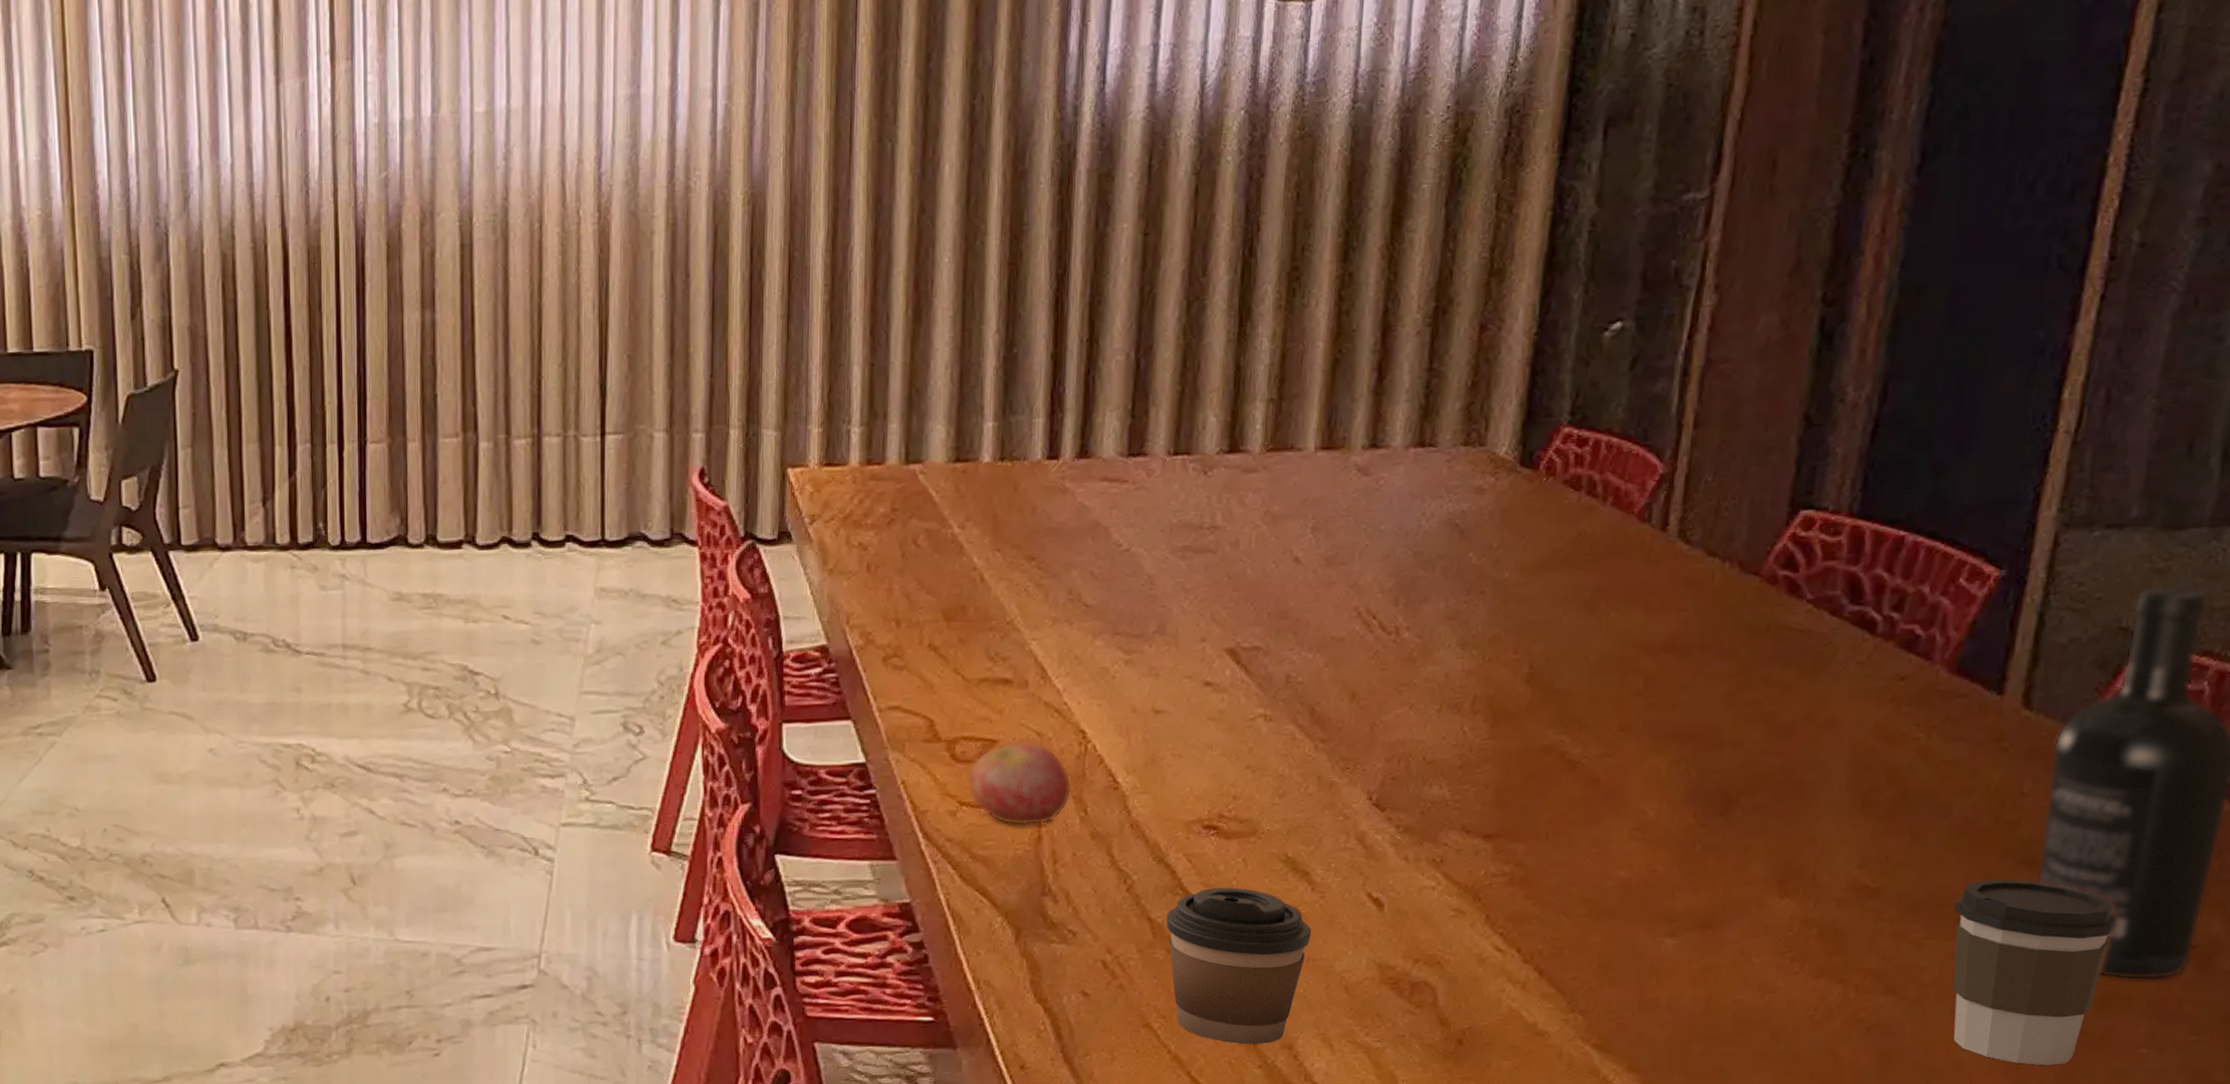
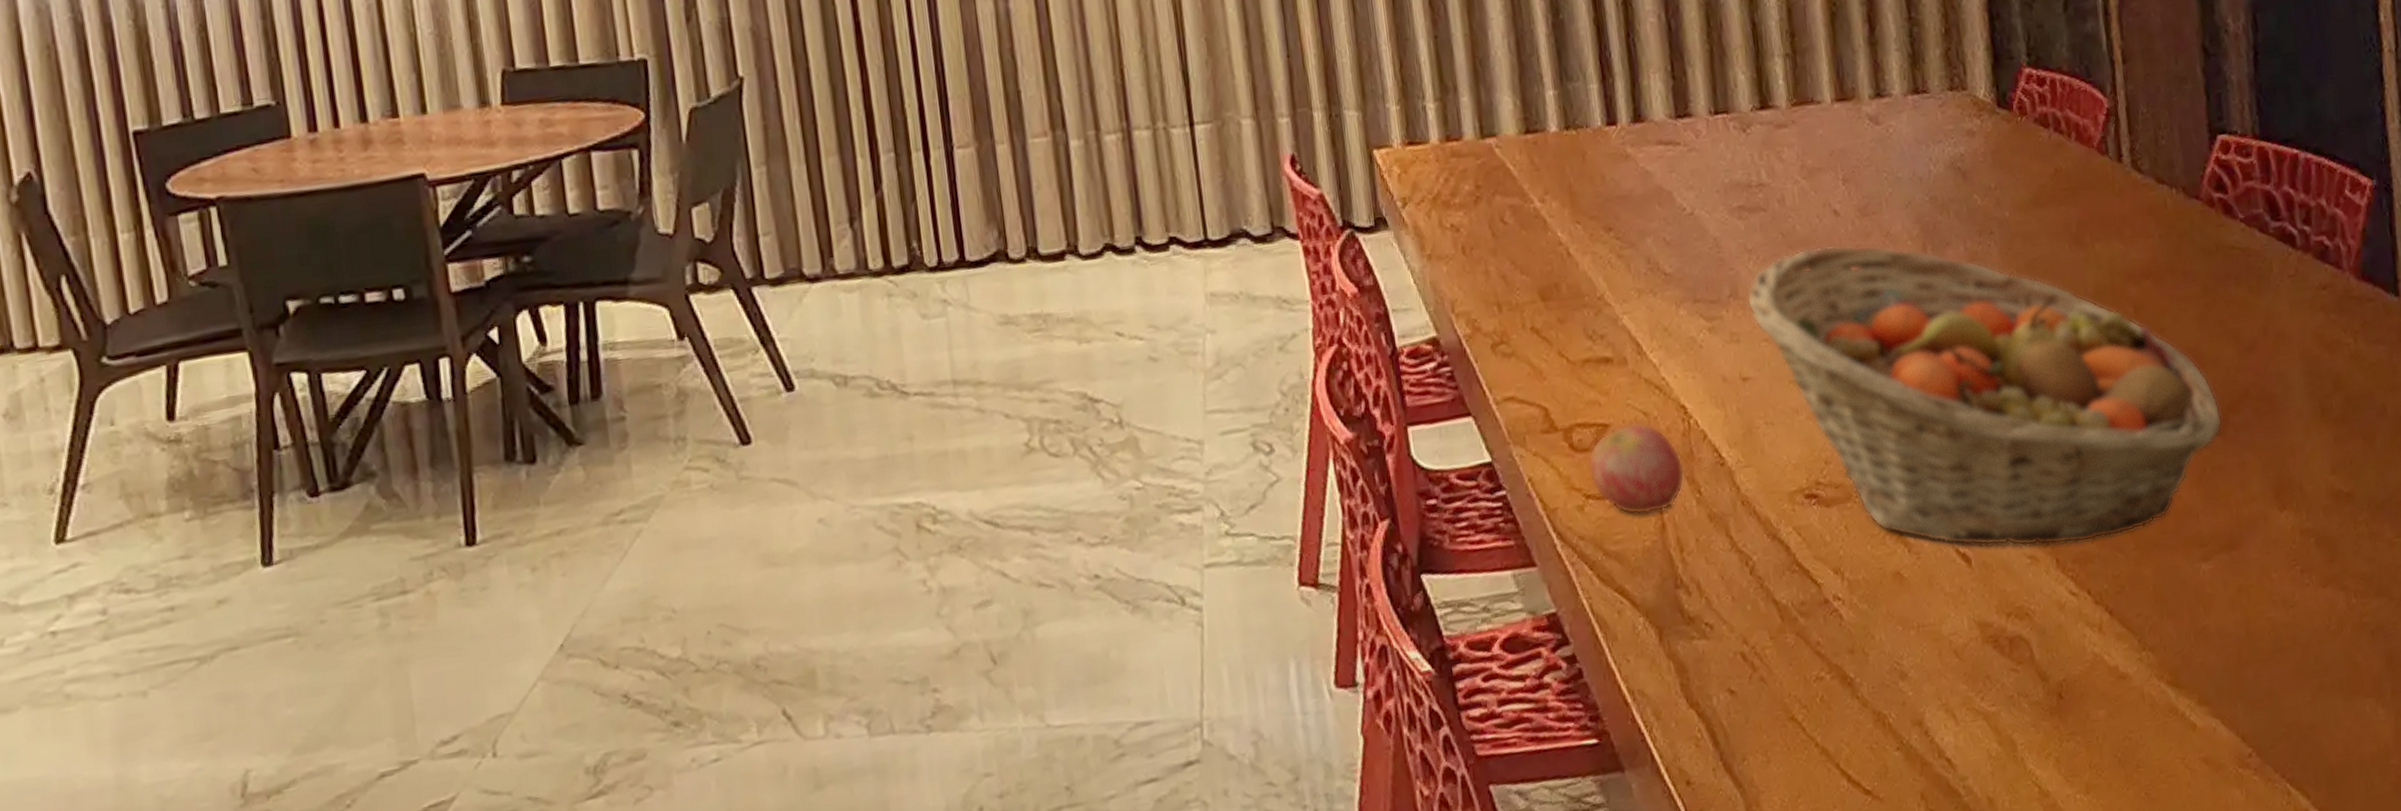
coffee cup: present [1166,887,1312,1045] -> none [1789,557,1917,727]
fruit basket: none [1174,591,1730,903] -> present [1747,244,2223,547]

